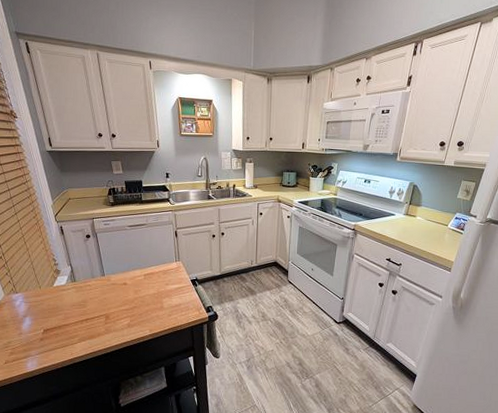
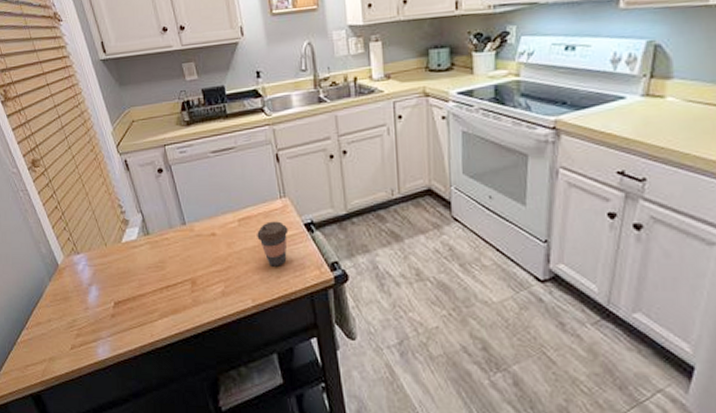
coffee cup: none [157,277,180,308] -> present [257,221,289,267]

